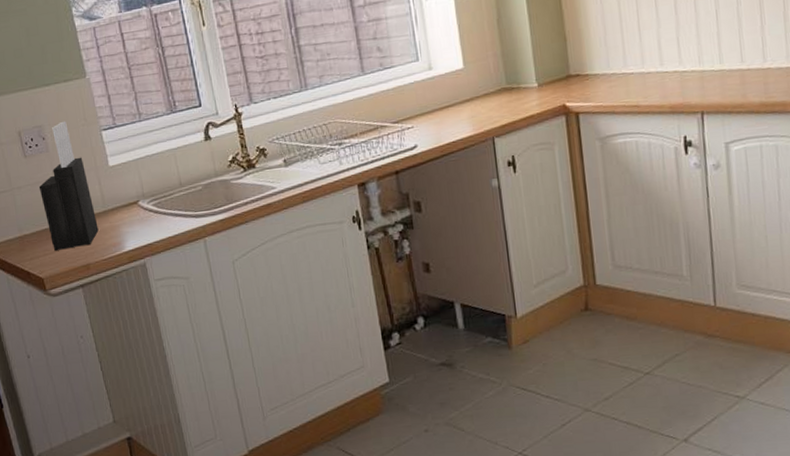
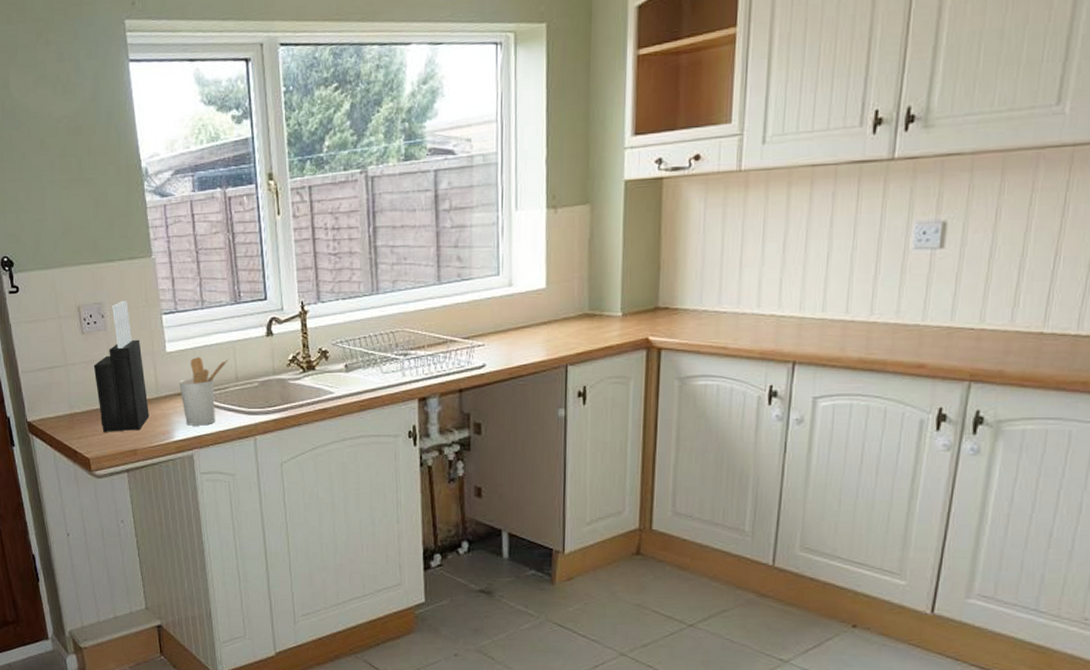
utensil holder: none [125,166,171,235] -> present [179,357,229,426]

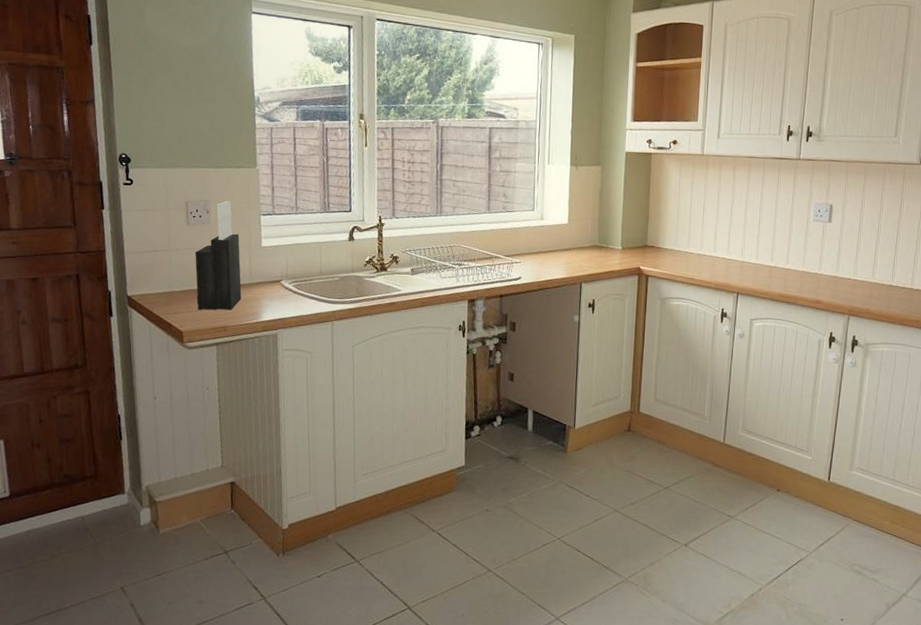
utensil holder: present [179,357,229,426] -> none [270,253,315,310]

